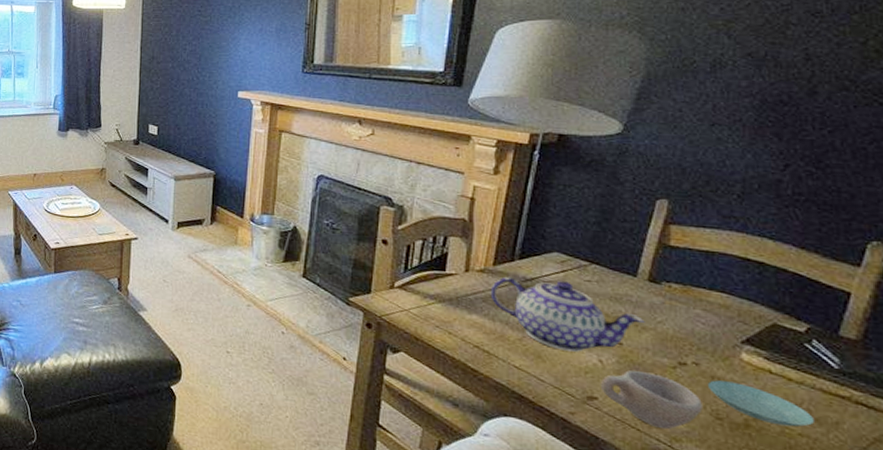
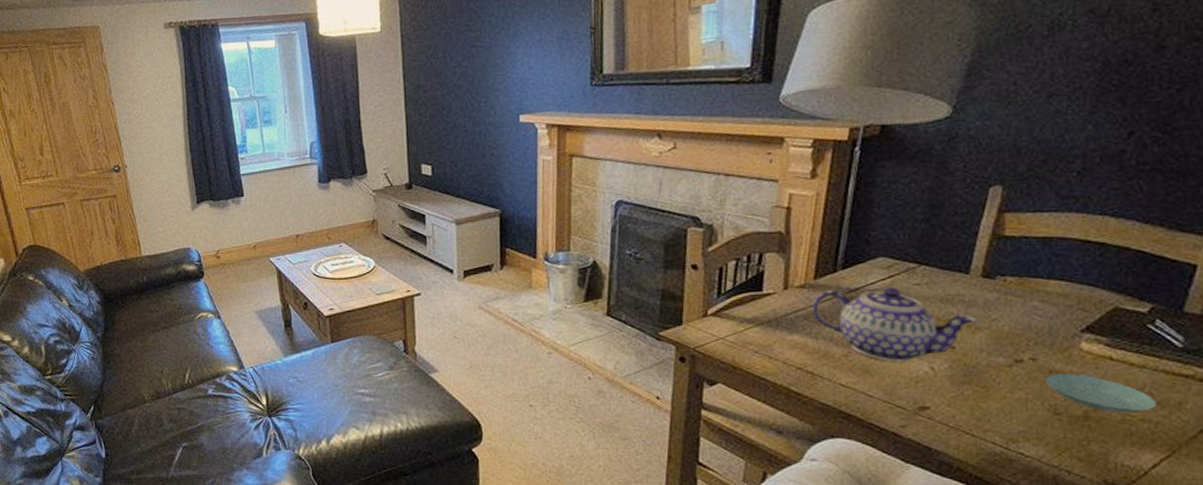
cup: present [600,370,702,430] -> none [932,374,1040,432]

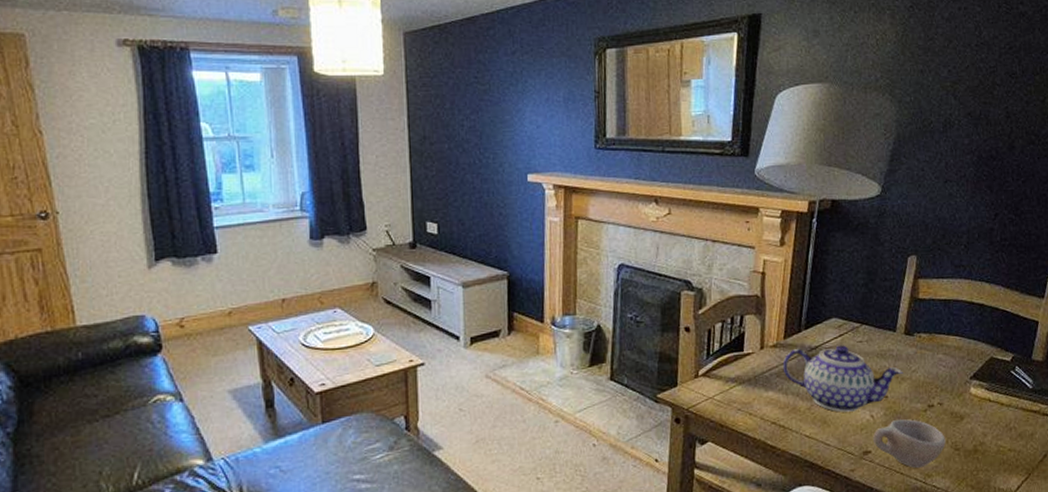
cup: none [932,374,1040,432] -> present [872,419,946,469]
saucer: present [1044,374,1158,413] -> none [948,414,1019,446]

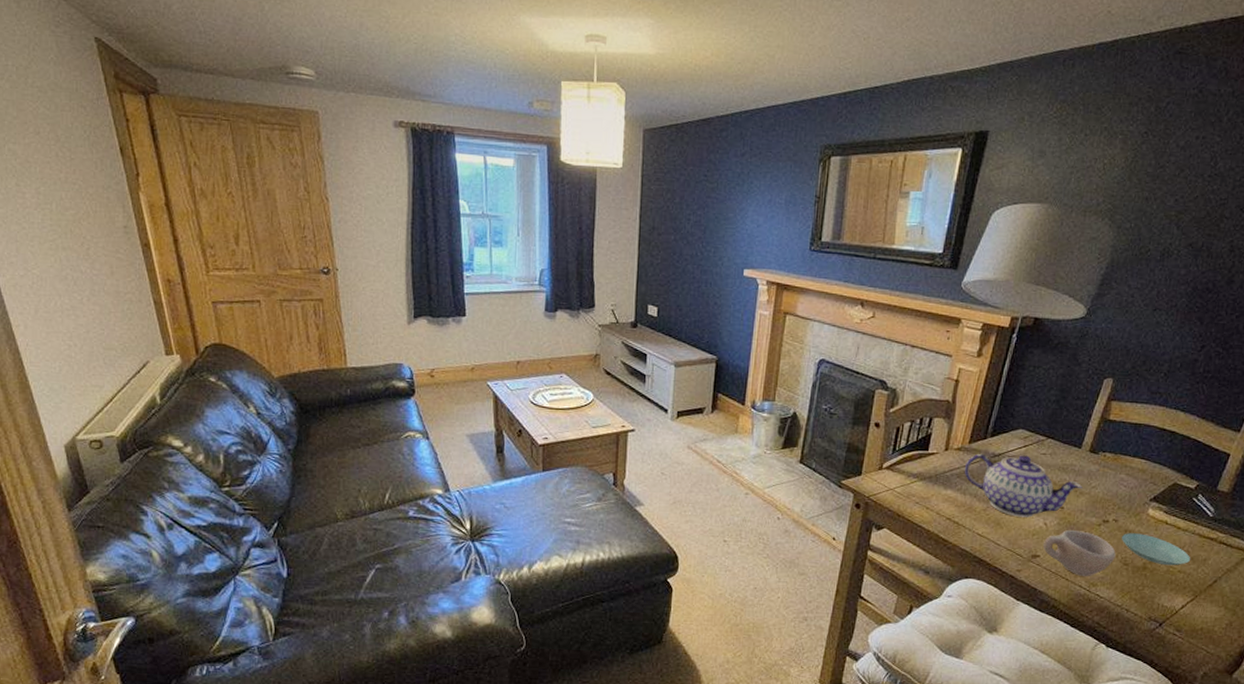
saucer: none [948,414,1019,446] -> present [1121,533,1191,566]

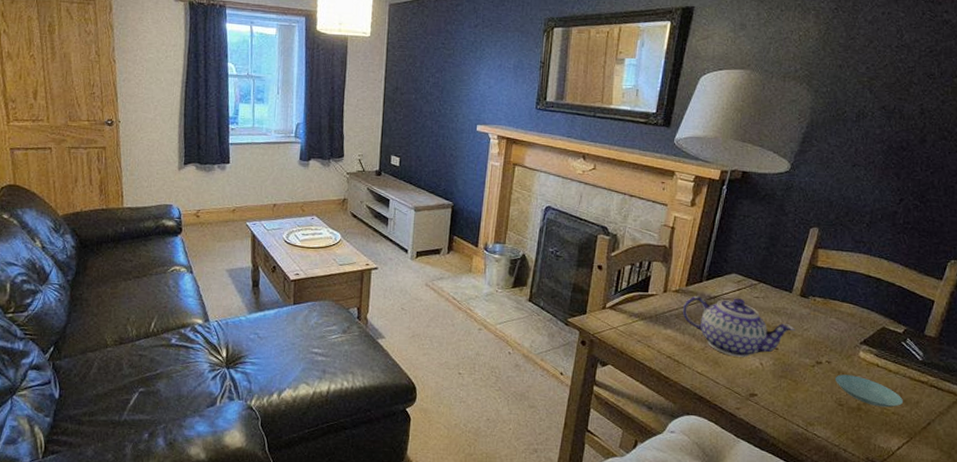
cup: present [1042,530,1116,577] -> none [759,370,830,417]

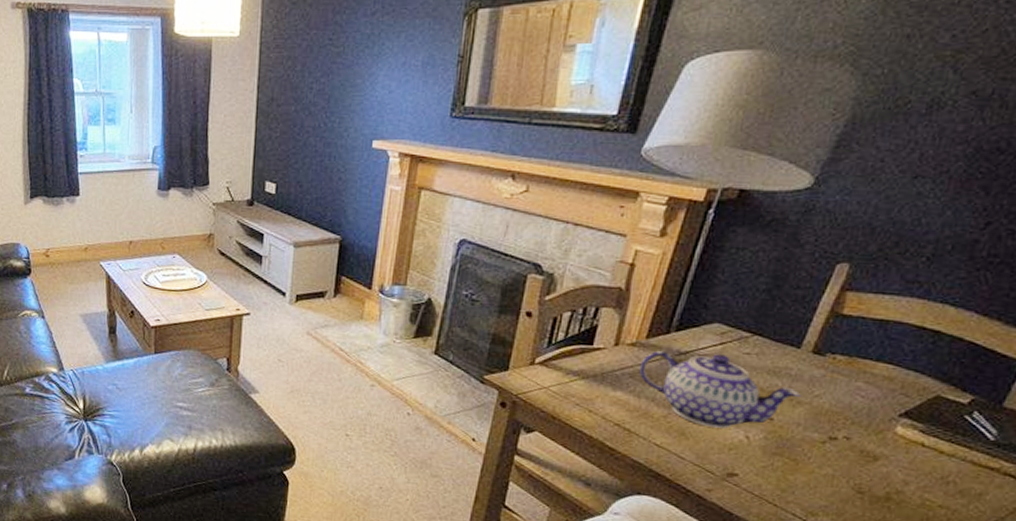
saucer: present [834,374,904,408] -> none [854,454,959,499]

